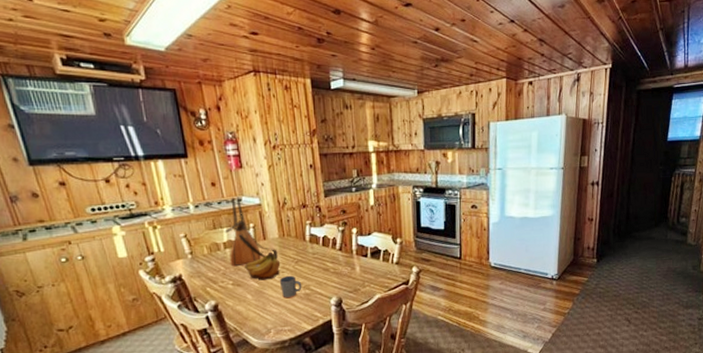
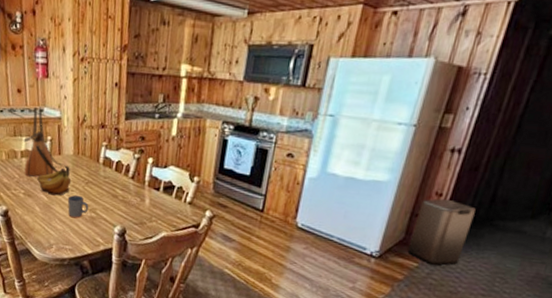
pedal bin: none [578,223,618,277] -> present [407,198,476,266]

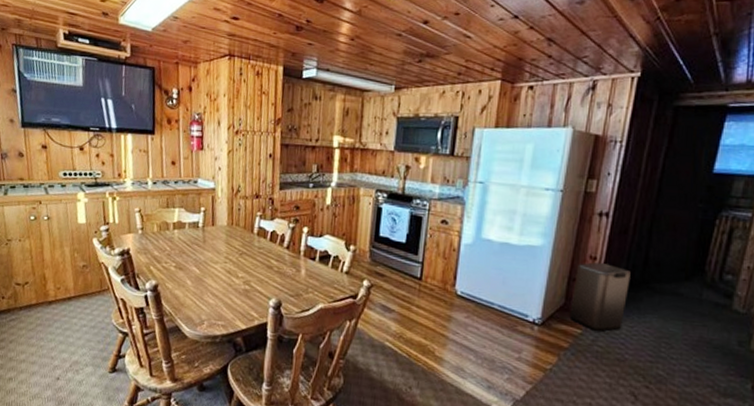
tote bag: present [23,106,70,176] -> none [176,178,224,249]
fruit: present [37,167,72,196] -> none [189,239,225,268]
mug: present [67,194,89,219] -> none [220,266,243,292]

